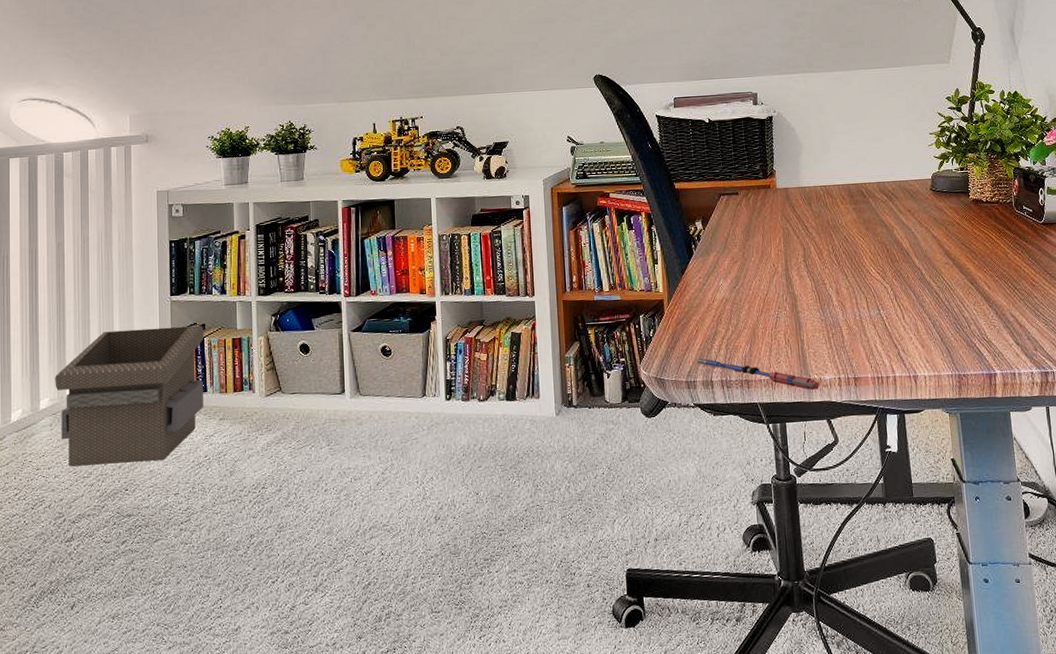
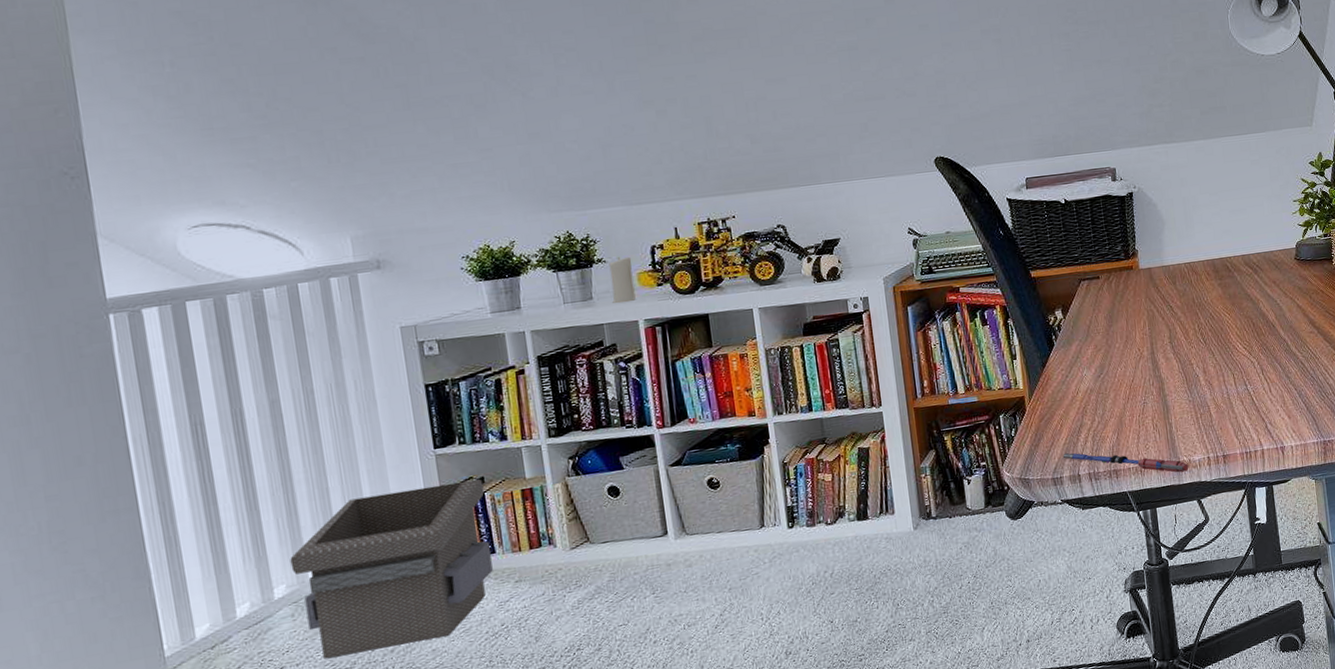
candle: none [319,145,337,185] -> present [609,256,636,304]

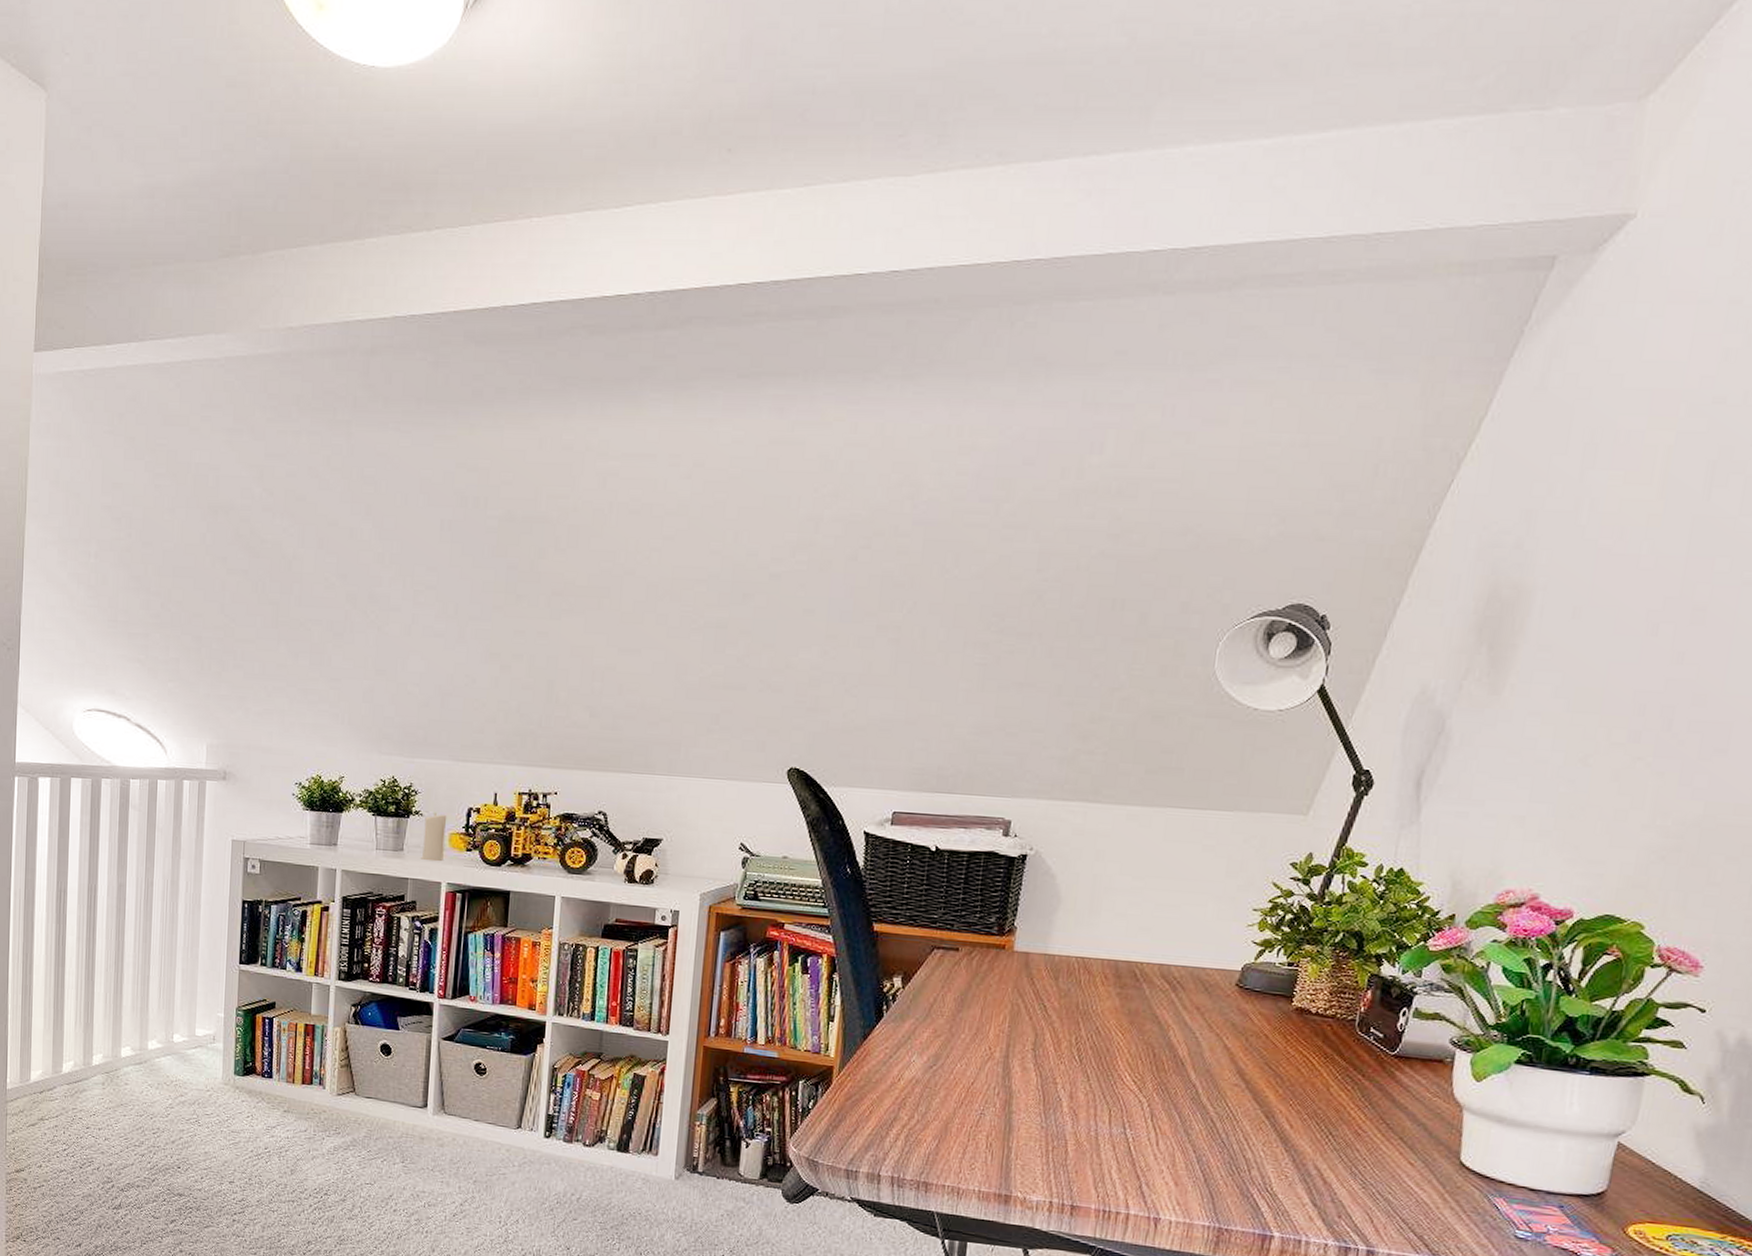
storage basket: present [290,479,493,660] -> none [109,992,274,1143]
pen: present [1062,452,1191,473] -> none [862,1145,1025,1211]

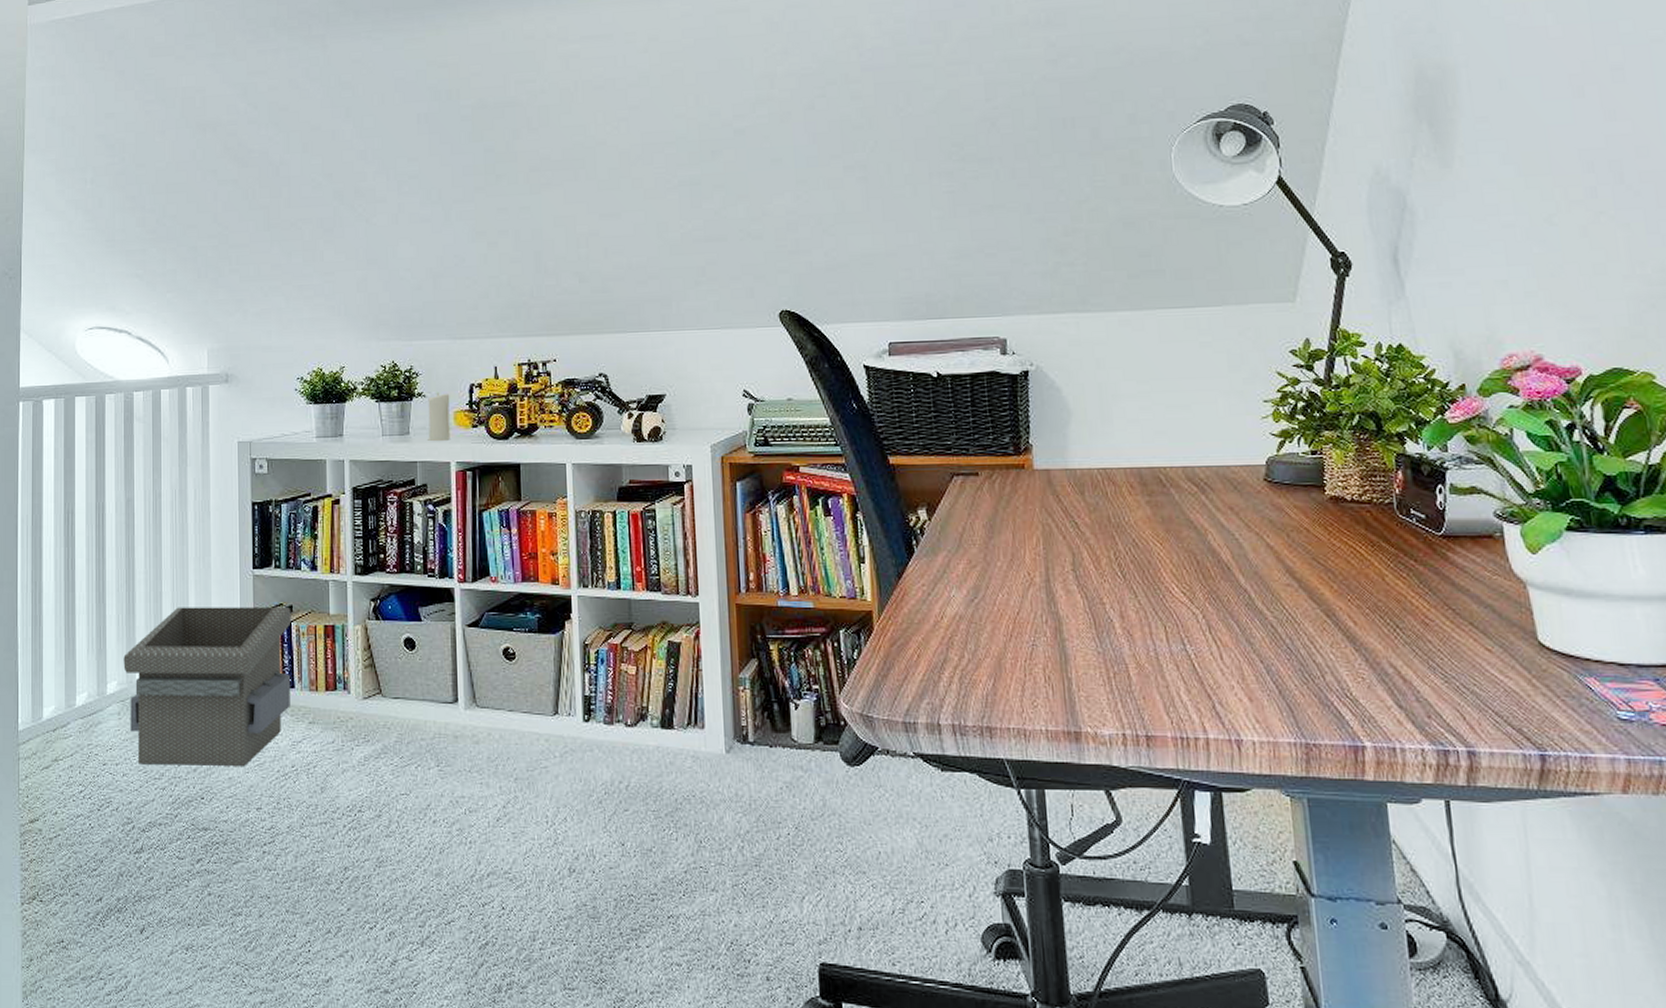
storage basket: none [109,992,274,1143] -> present [123,606,292,766]

